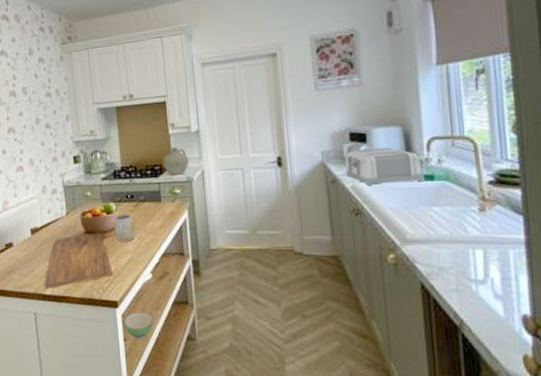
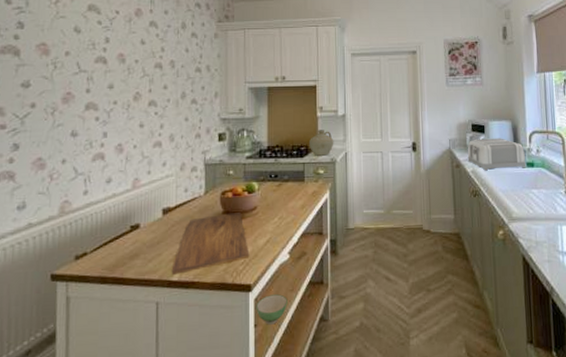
mug: present [113,214,136,242] -> none [253,193,277,222]

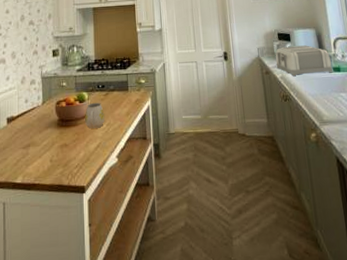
cutting board: present [171,211,250,275] -> none [15,119,83,177]
mug: none [253,193,277,222] -> present [84,102,105,129]
bowl: present [256,294,288,325] -> none [90,195,118,224]
ceramic jug: present [309,130,334,156] -> none [131,43,153,67]

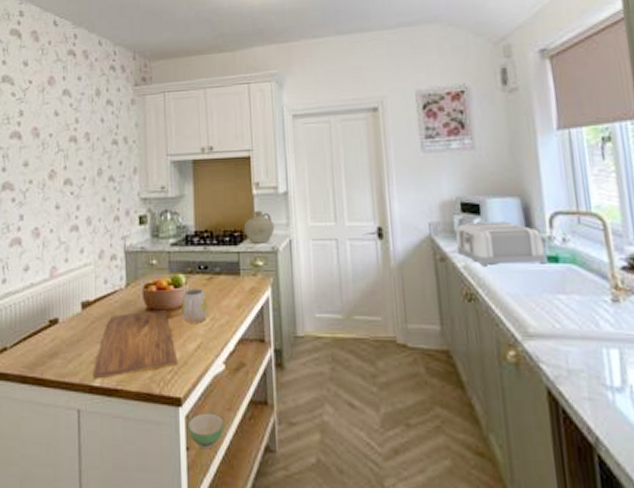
cutting board: none [15,119,83,177] -> present [92,309,178,379]
bowl: none [90,195,118,224] -> present [187,412,225,450]
ceramic jug: none [131,43,153,67] -> present [244,211,275,244]

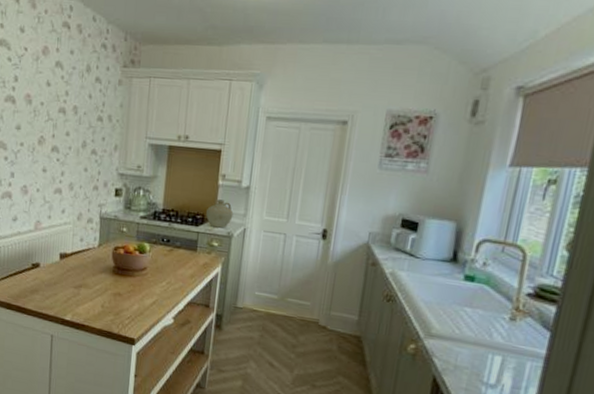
cutting board: present [92,309,178,379] -> none [65,267,136,316]
mug: present [180,288,209,323] -> none [142,256,166,285]
bowl: present [187,412,225,450] -> none [137,352,168,379]
toaster: present [455,221,548,267] -> none [387,236,466,282]

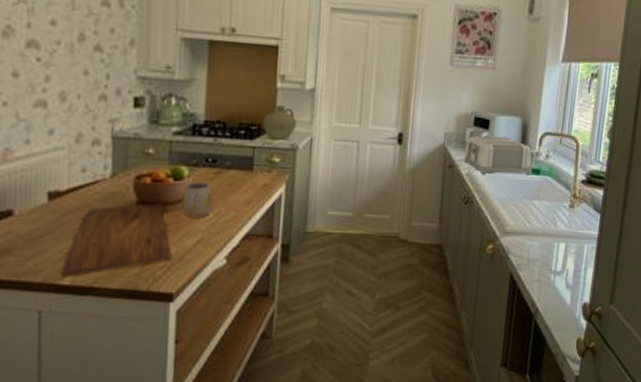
cutting board: none [65,267,136,316] -> present [60,202,173,278]
mug: none [142,256,166,285] -> present [179,182,214,218]
toaster: none [387,236,466,282] -> present [463,135,532,175]

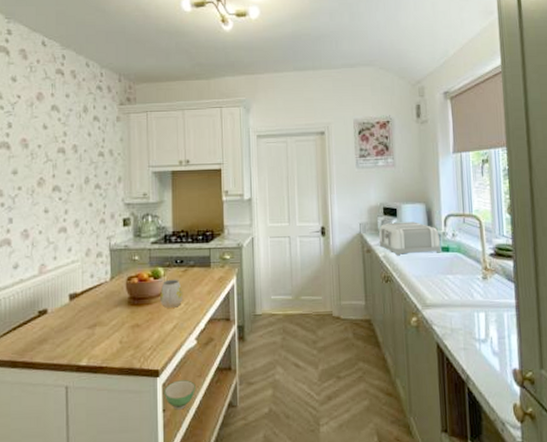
cutting board: present [60,202,173,278] -> none [79,297,157,360]
bowl: none [178,306,221,341] -> present [164,380,196,410]
ceramic jug: present [263,105,297,140] -> none [215,214,240,241]

